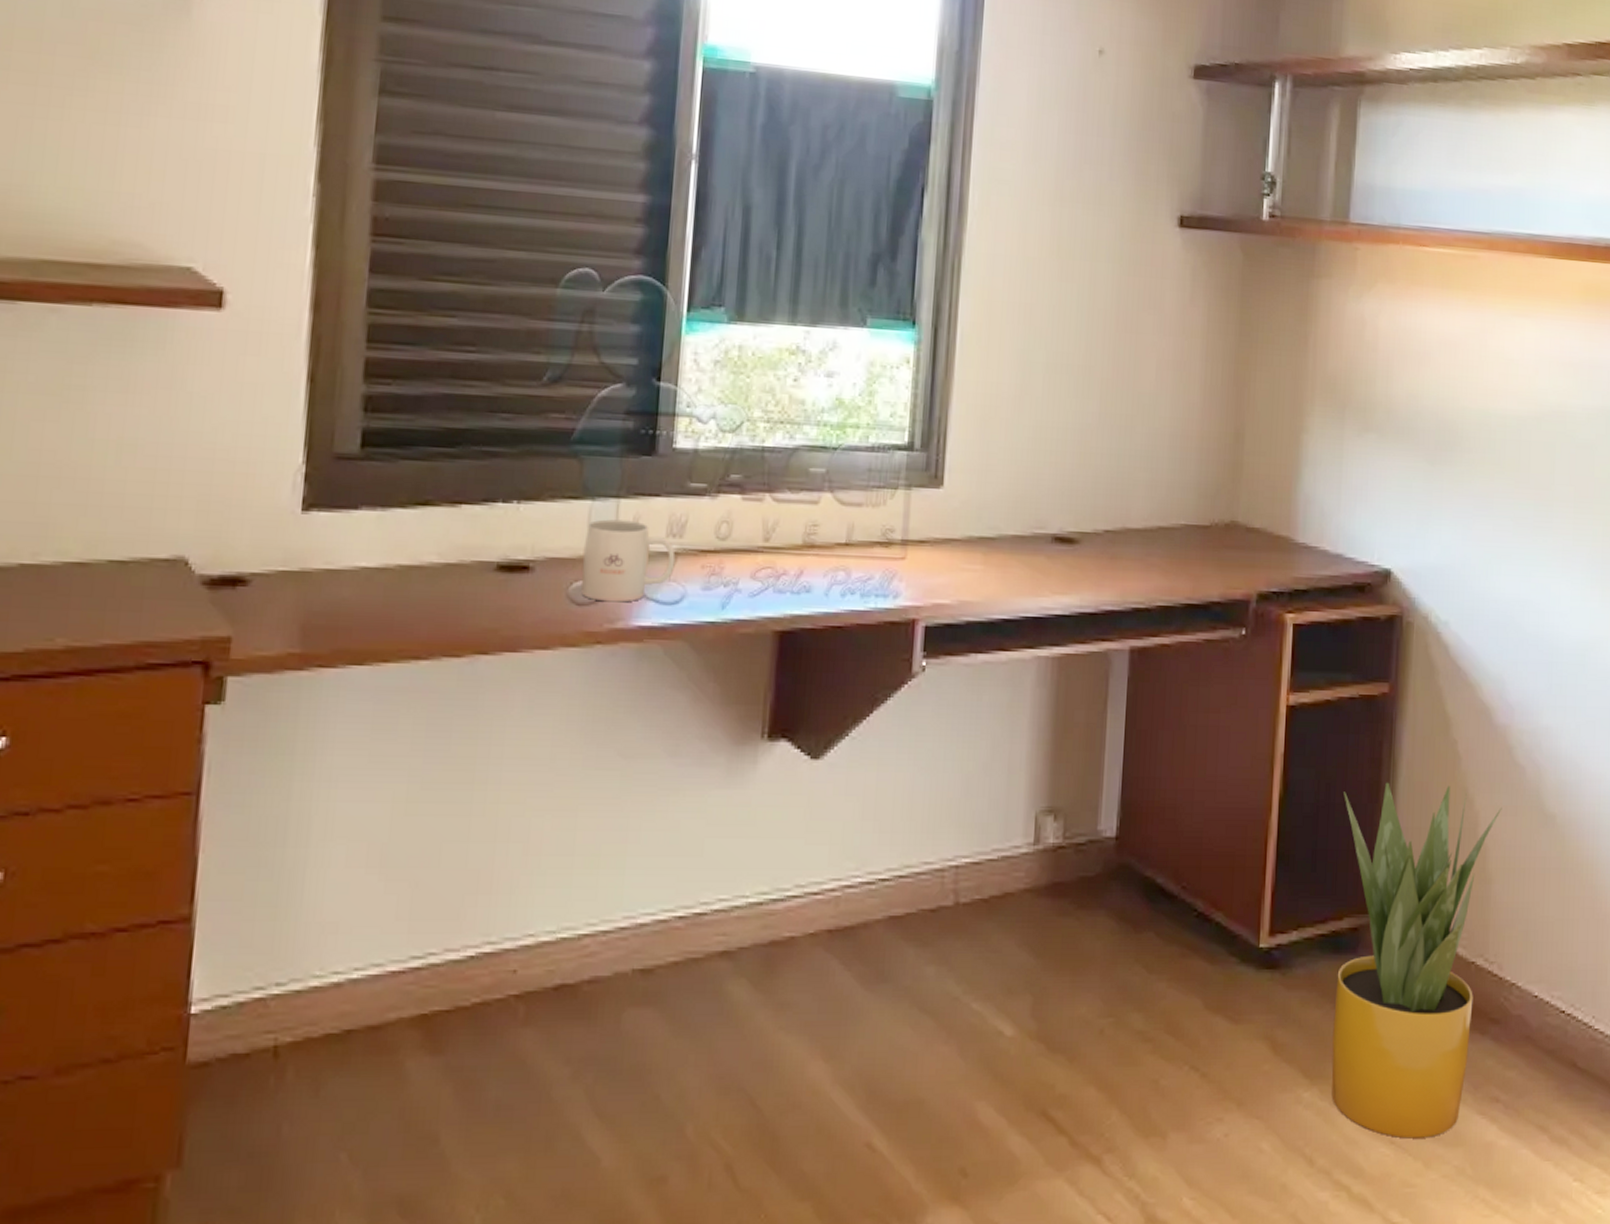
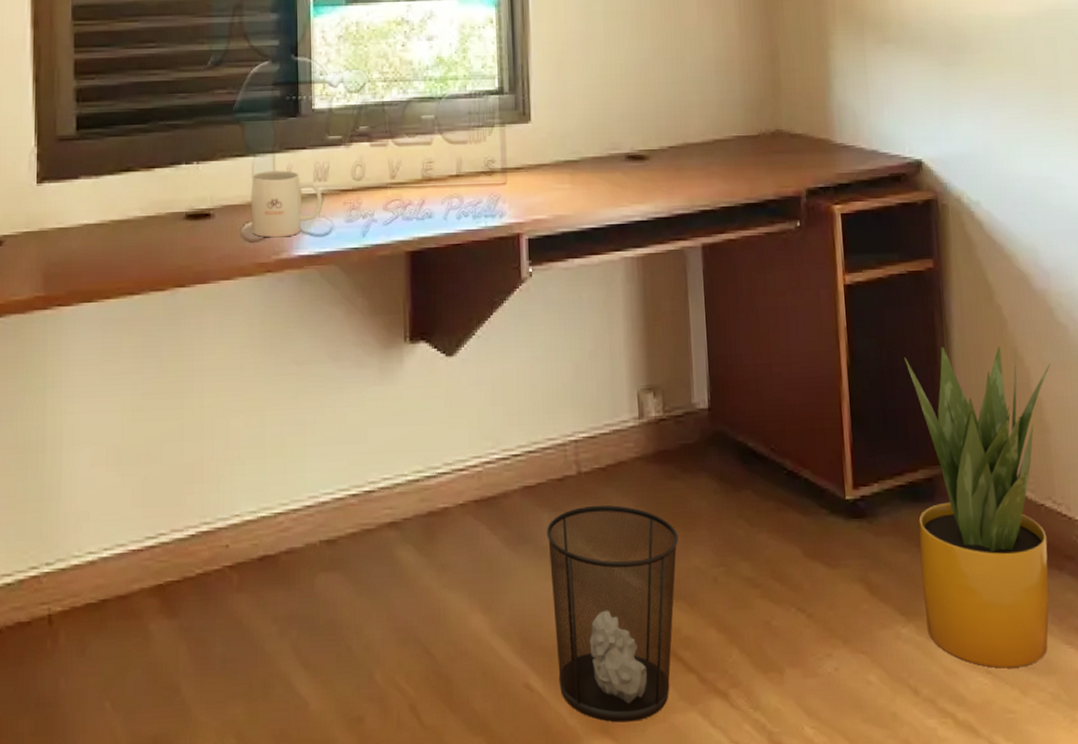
waste bin: none [907,941,1065,1189] -> present [546,505,679,723]

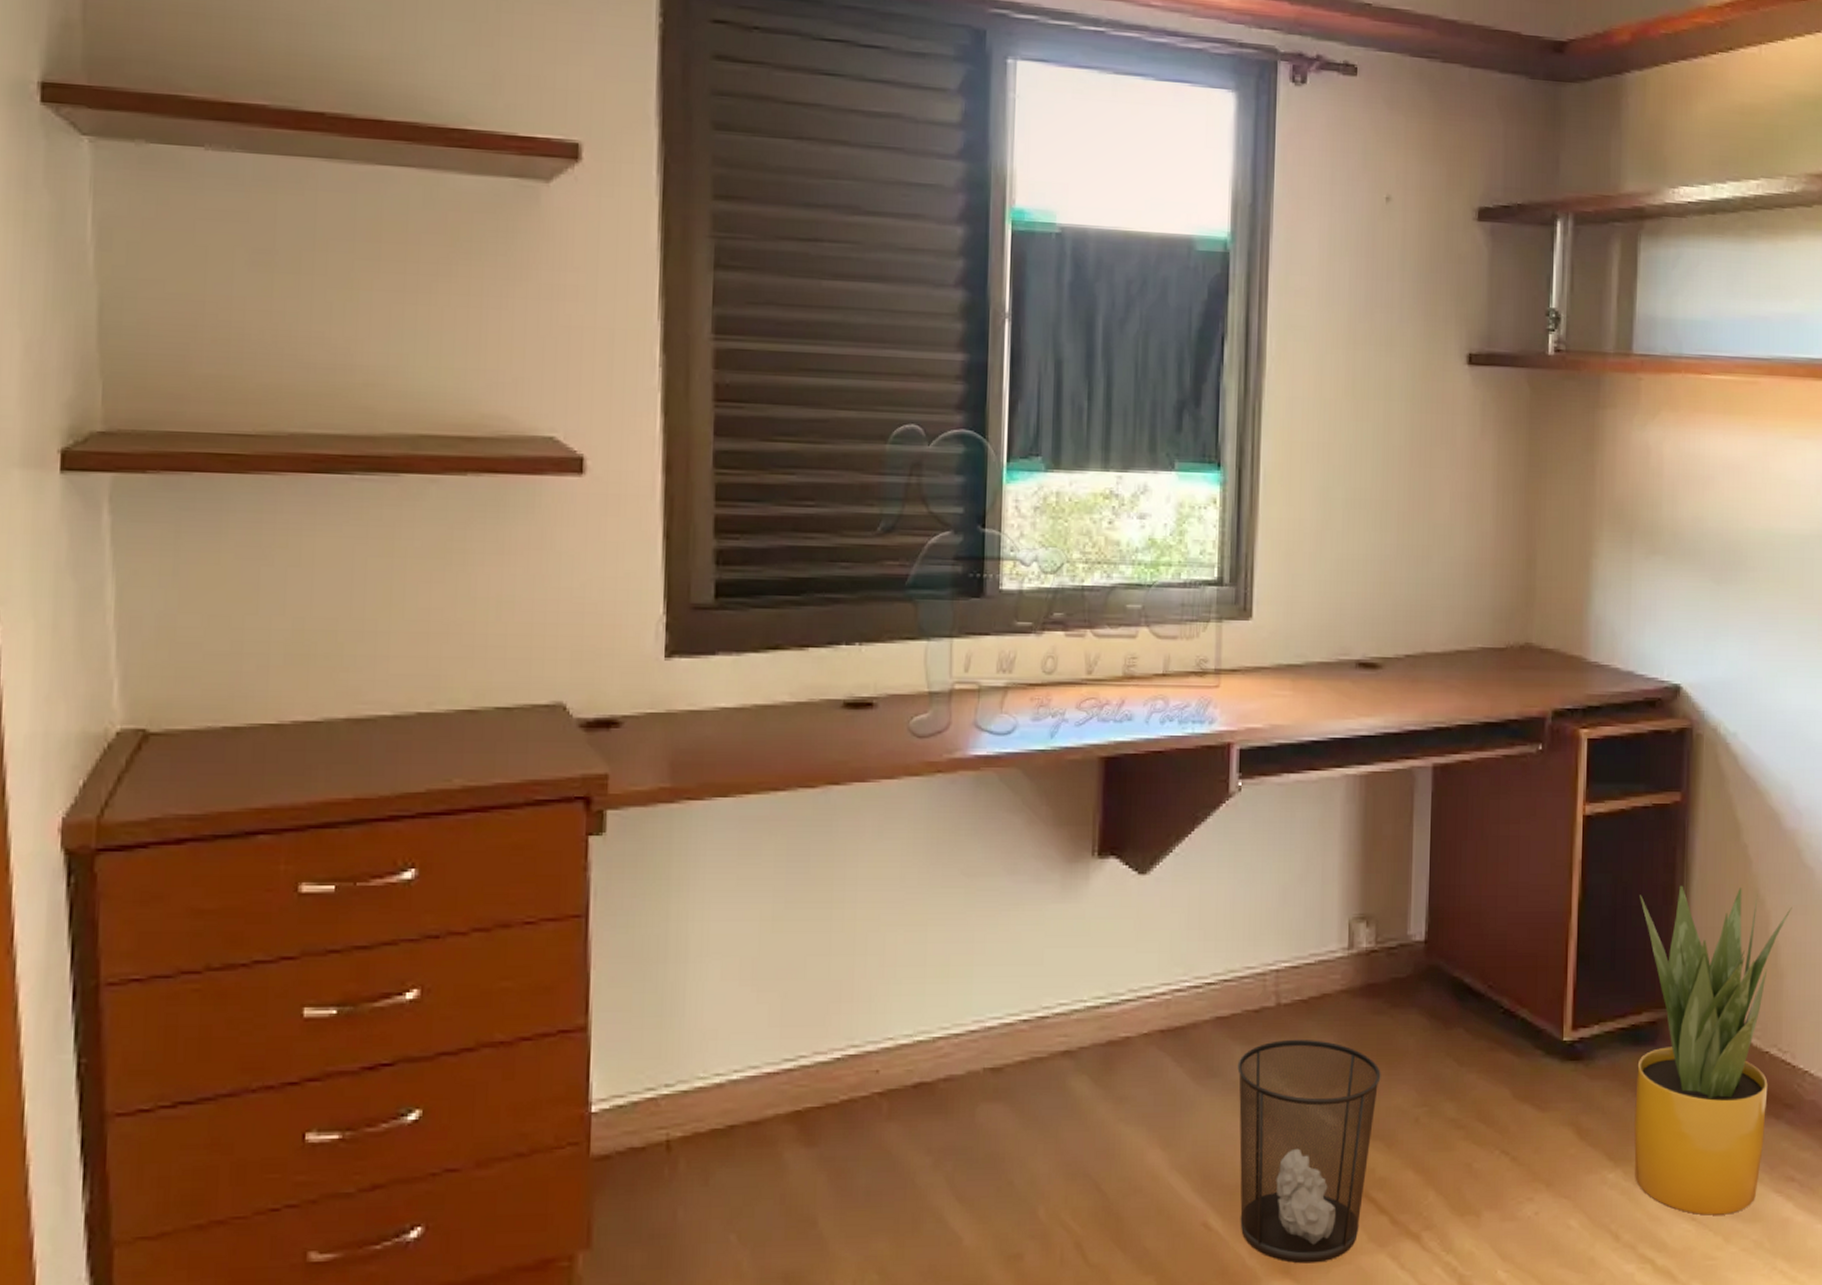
mug: present [250,170,323,238] -> none [920,657,1006,734]

